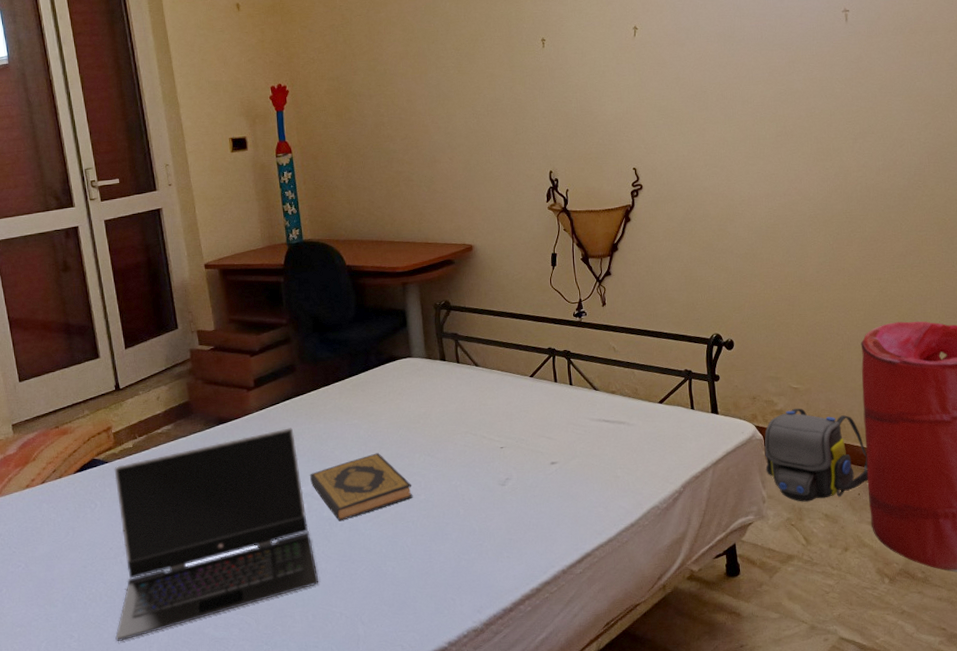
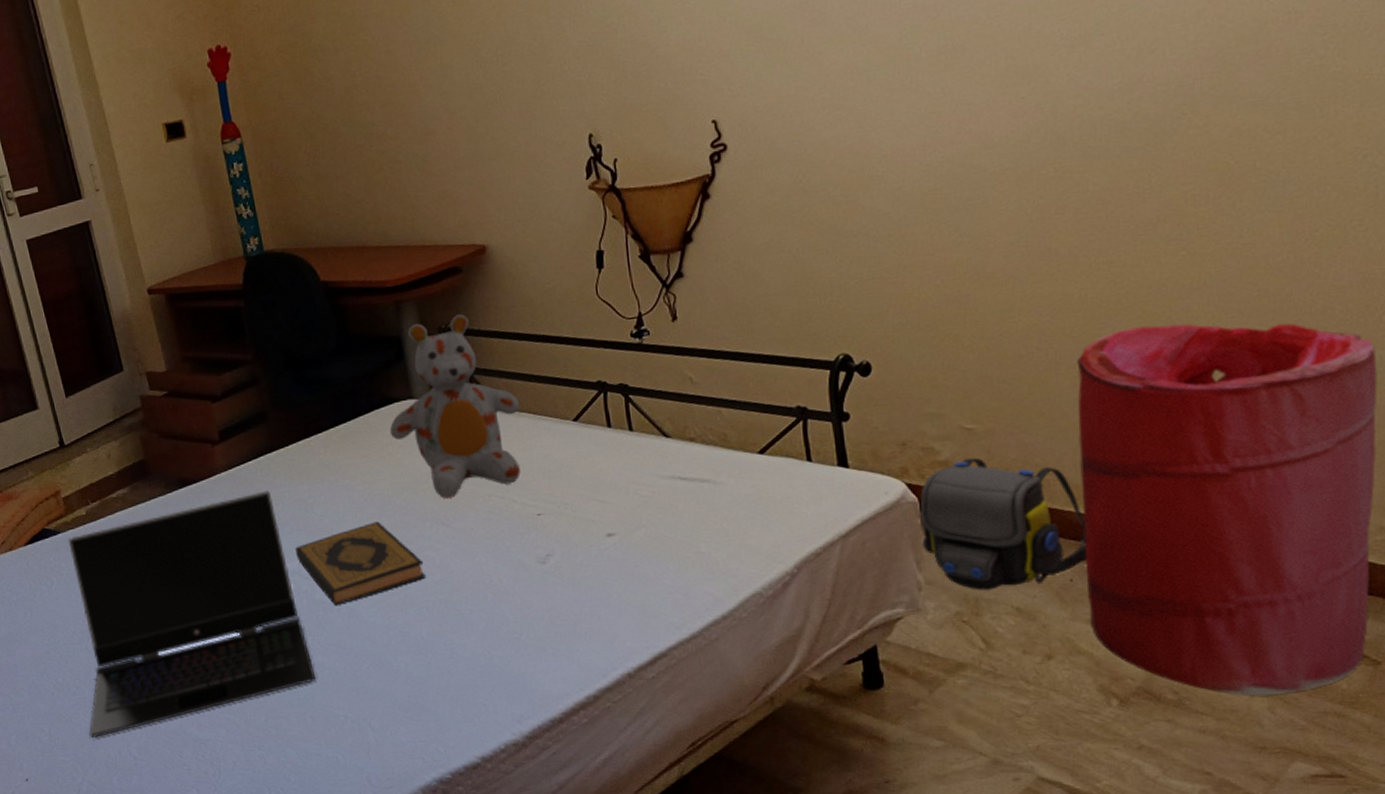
stuffed bear: none [392,295,492,435] -> present [389,314,521,498]

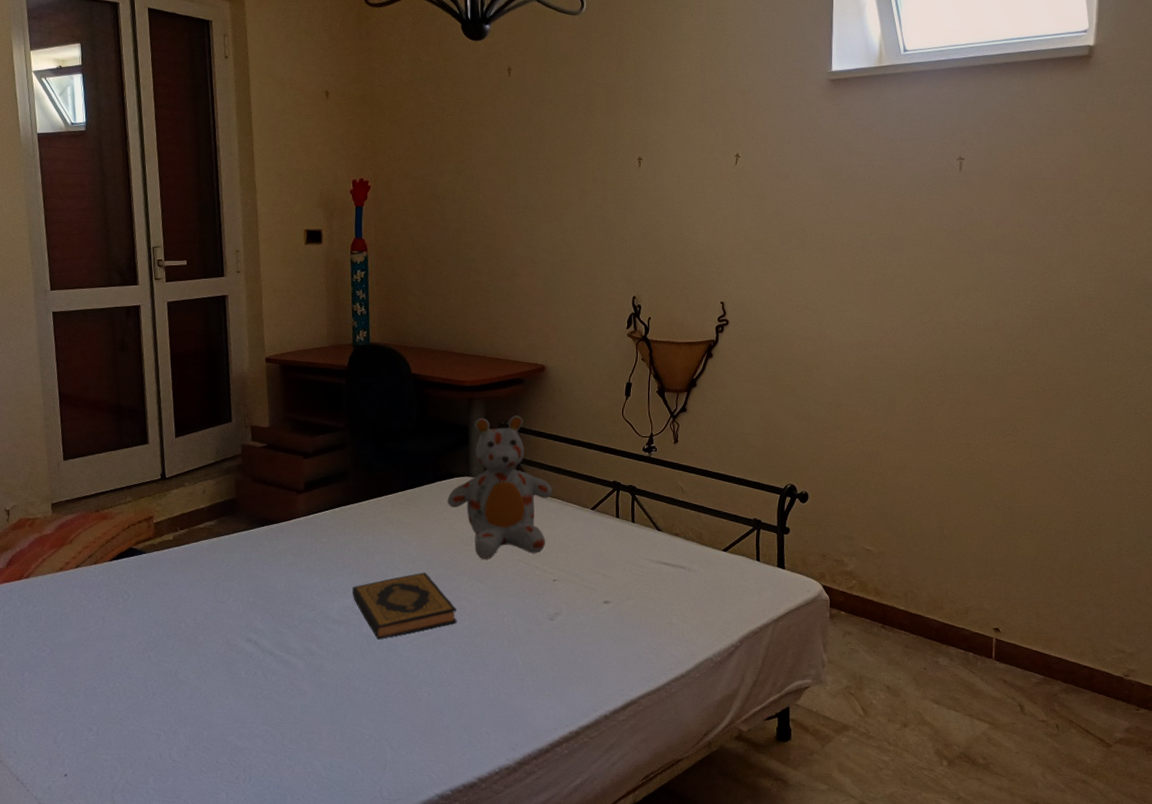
laptop computer: present [68,490,316,738] -> none [135,536,351,740]
shoulder bag: present [919,457,1087,590] -> none [828,571,938,671]
laundry hamper: present [1076,323,1378,696] -> none [934,491,1122,765]

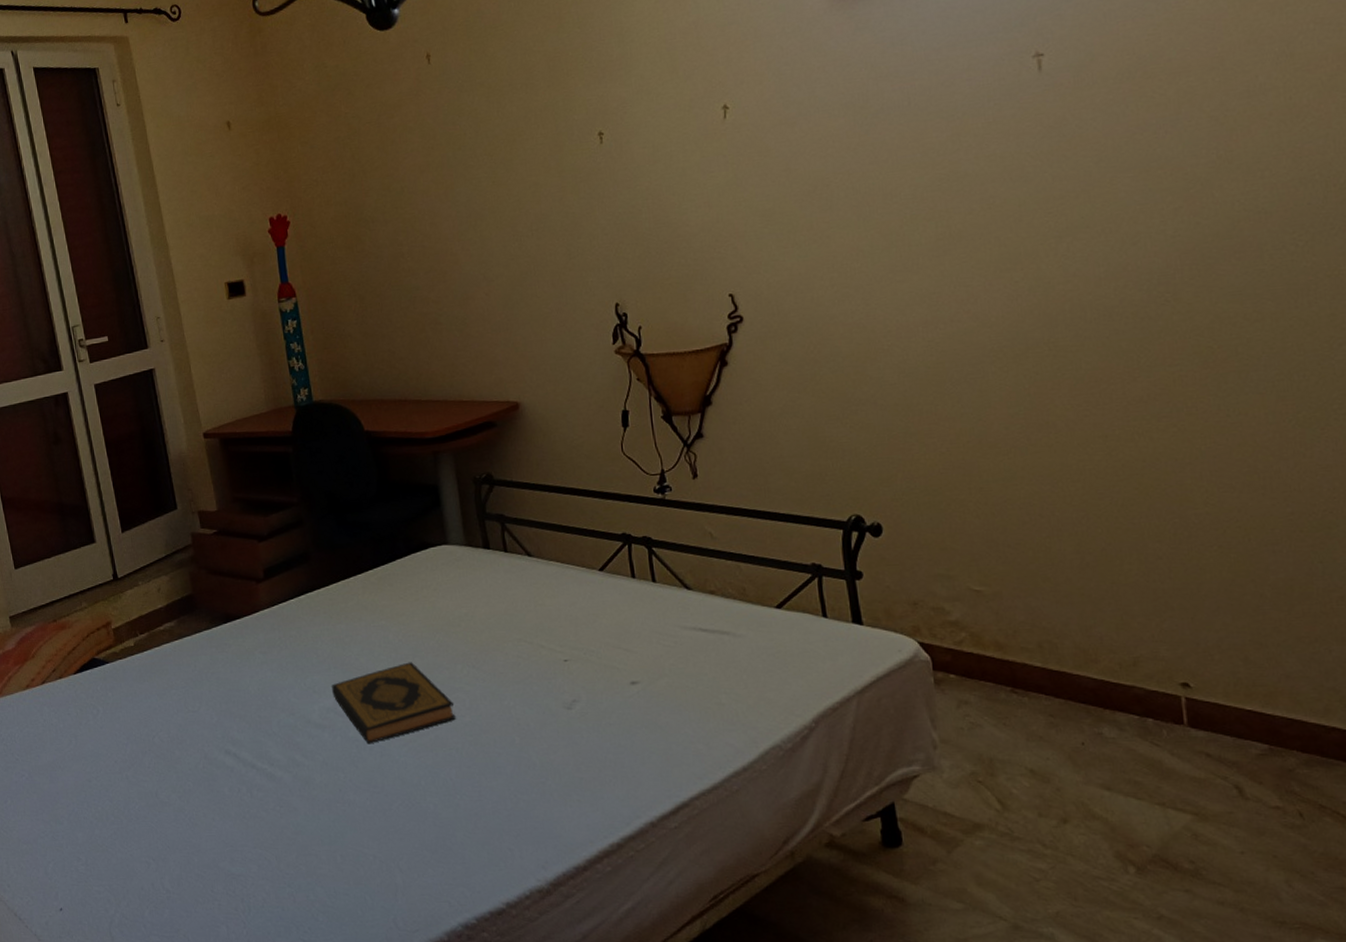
stuffed bear: present [447,415,553,559] -> none [425,466,549,642]

